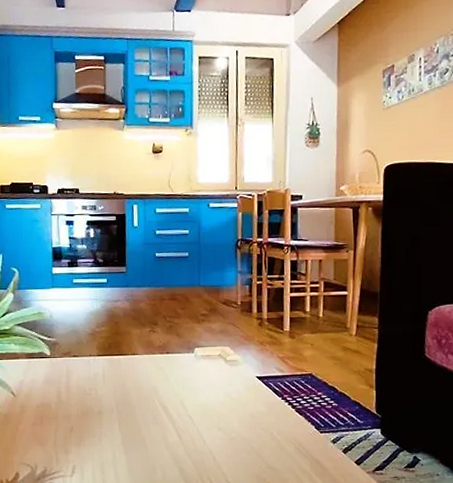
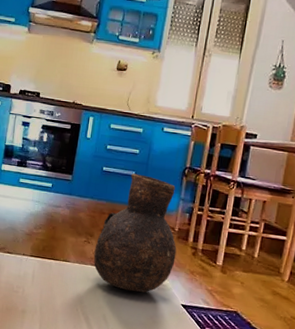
vase: none [161,254,243,373] -> present [93,173,177,293]

